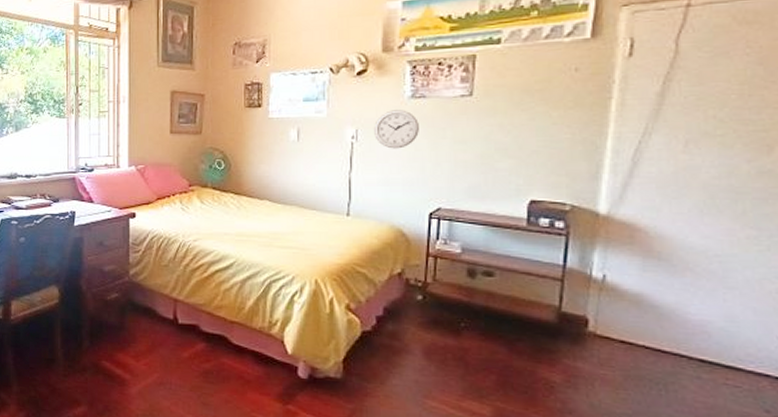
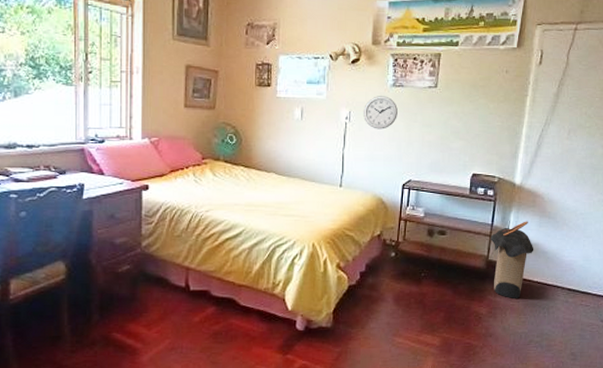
laundry hamper: none [563,263,636,366] -> present [490,221,534,298]

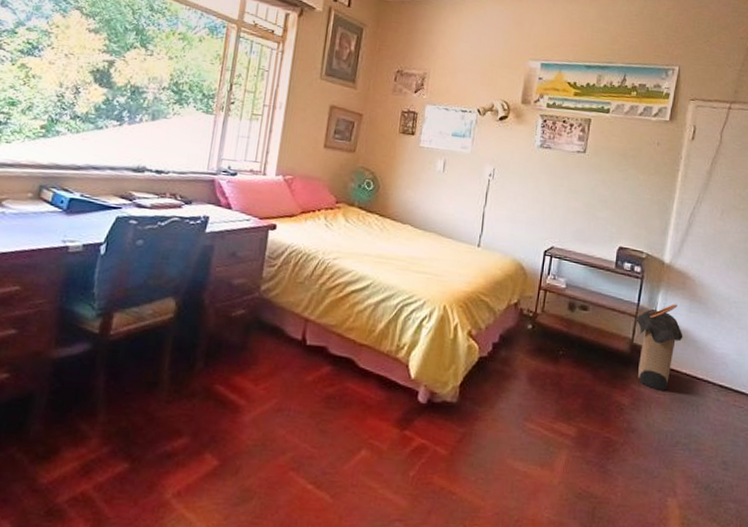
wall clock: present [364,96,398,129] -> none [508,155,544,191]

